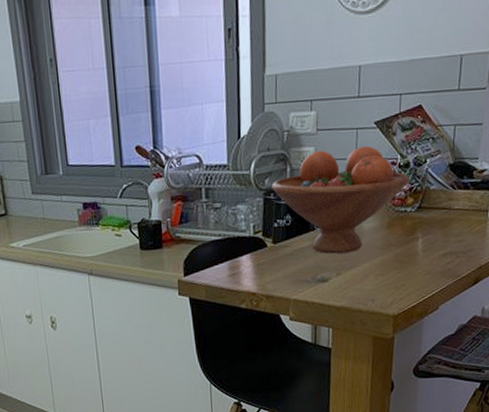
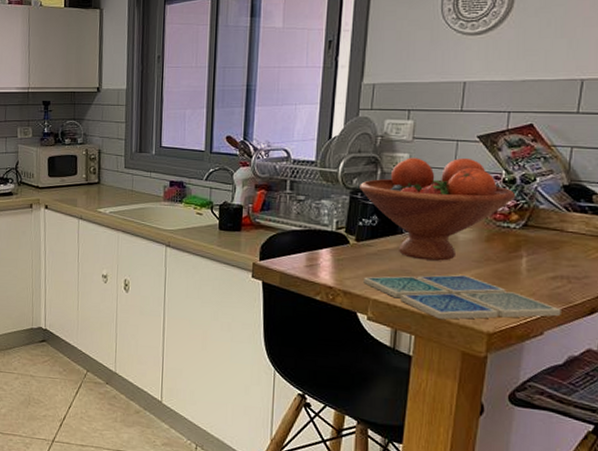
drink coaster: none [283,263,452,309] -> present [363,275,561,320]

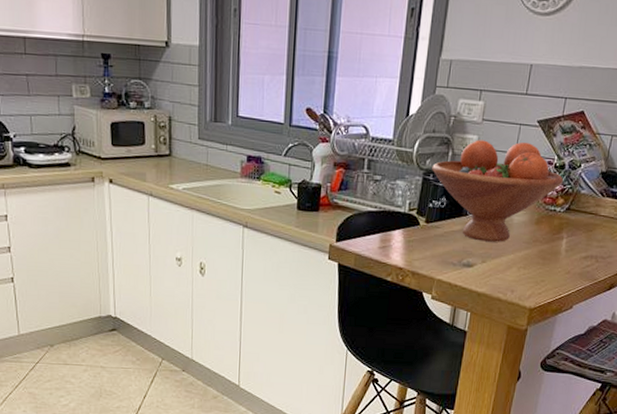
drink coaster: present [363,275,561,320] -> none [430,255,588,297]

